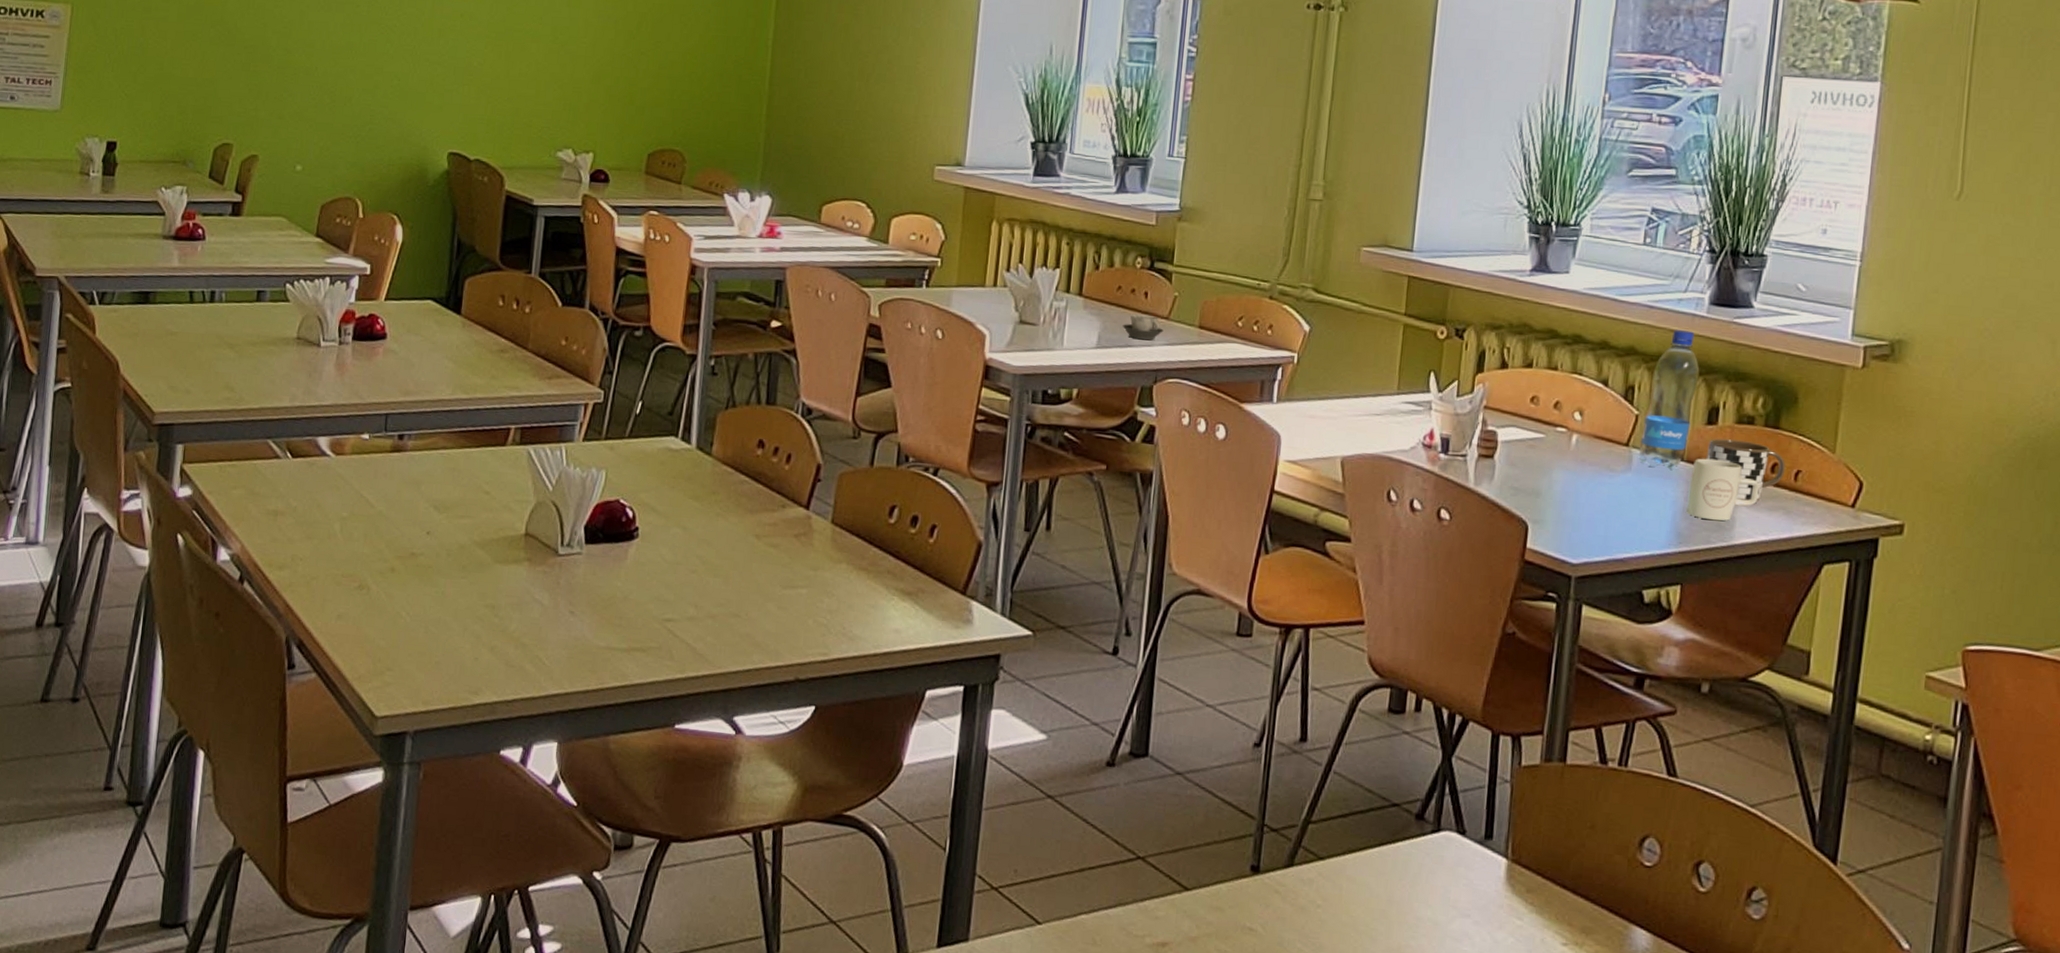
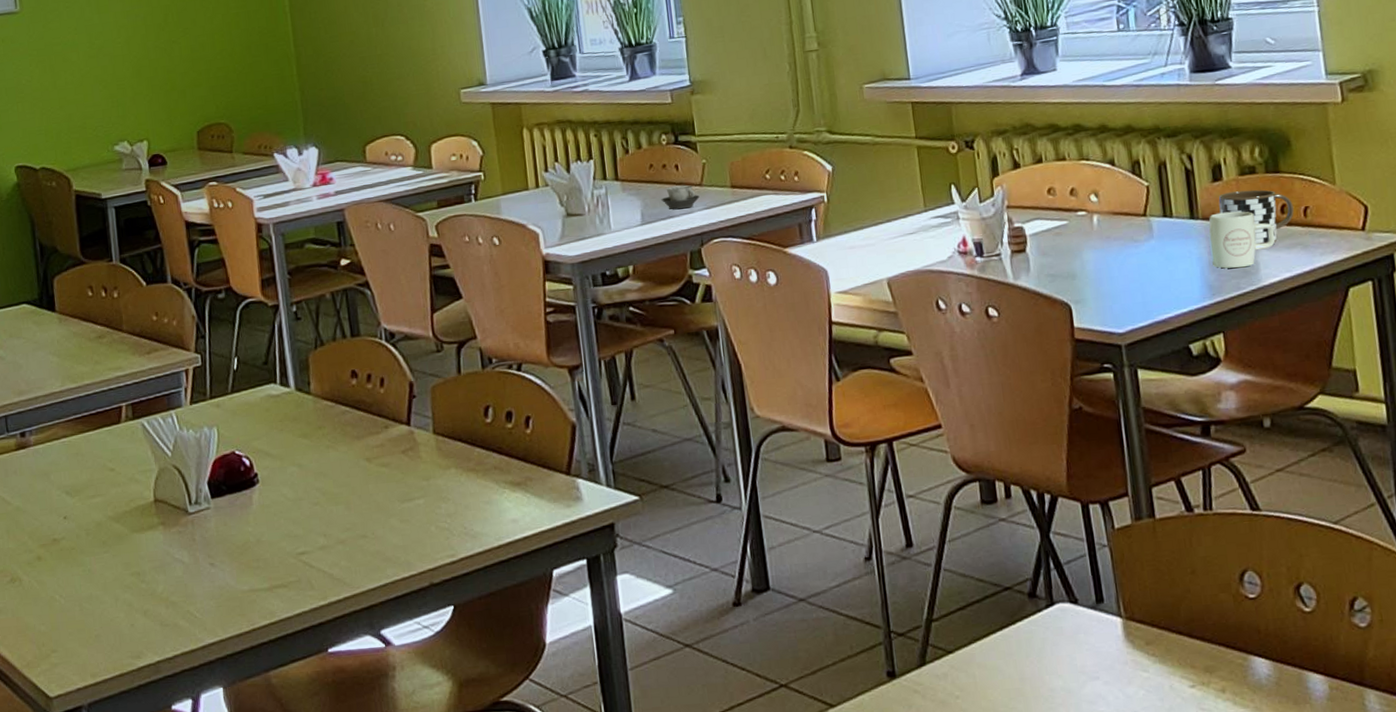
bottle: present [1639,330,1700,470] -> none [1153,100,1199,232]

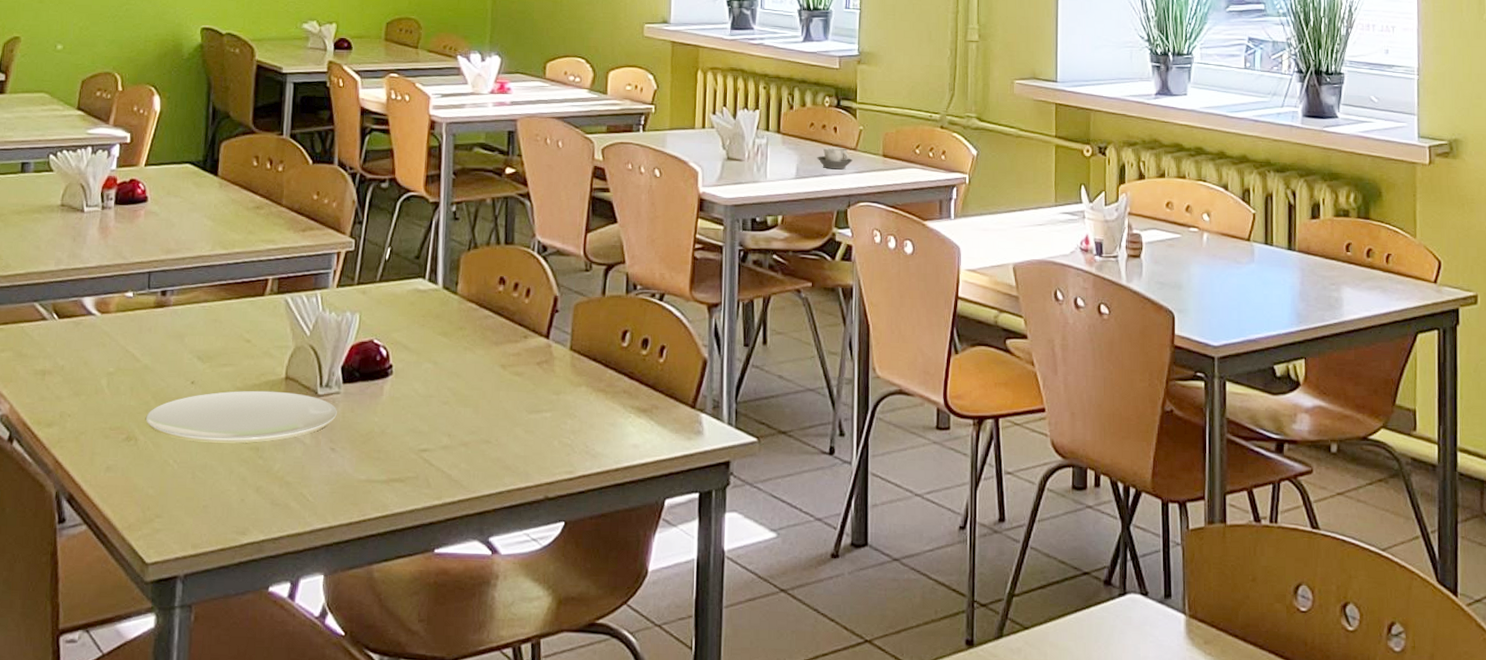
plate: none [26,514,211,575] -> present [146,390,337,443]
mug: present [1208,211,1276,269] -> none [1301,248,1359,302]
cup: present [1218,189,1294,245] -> none [1314,230,1378,283]

